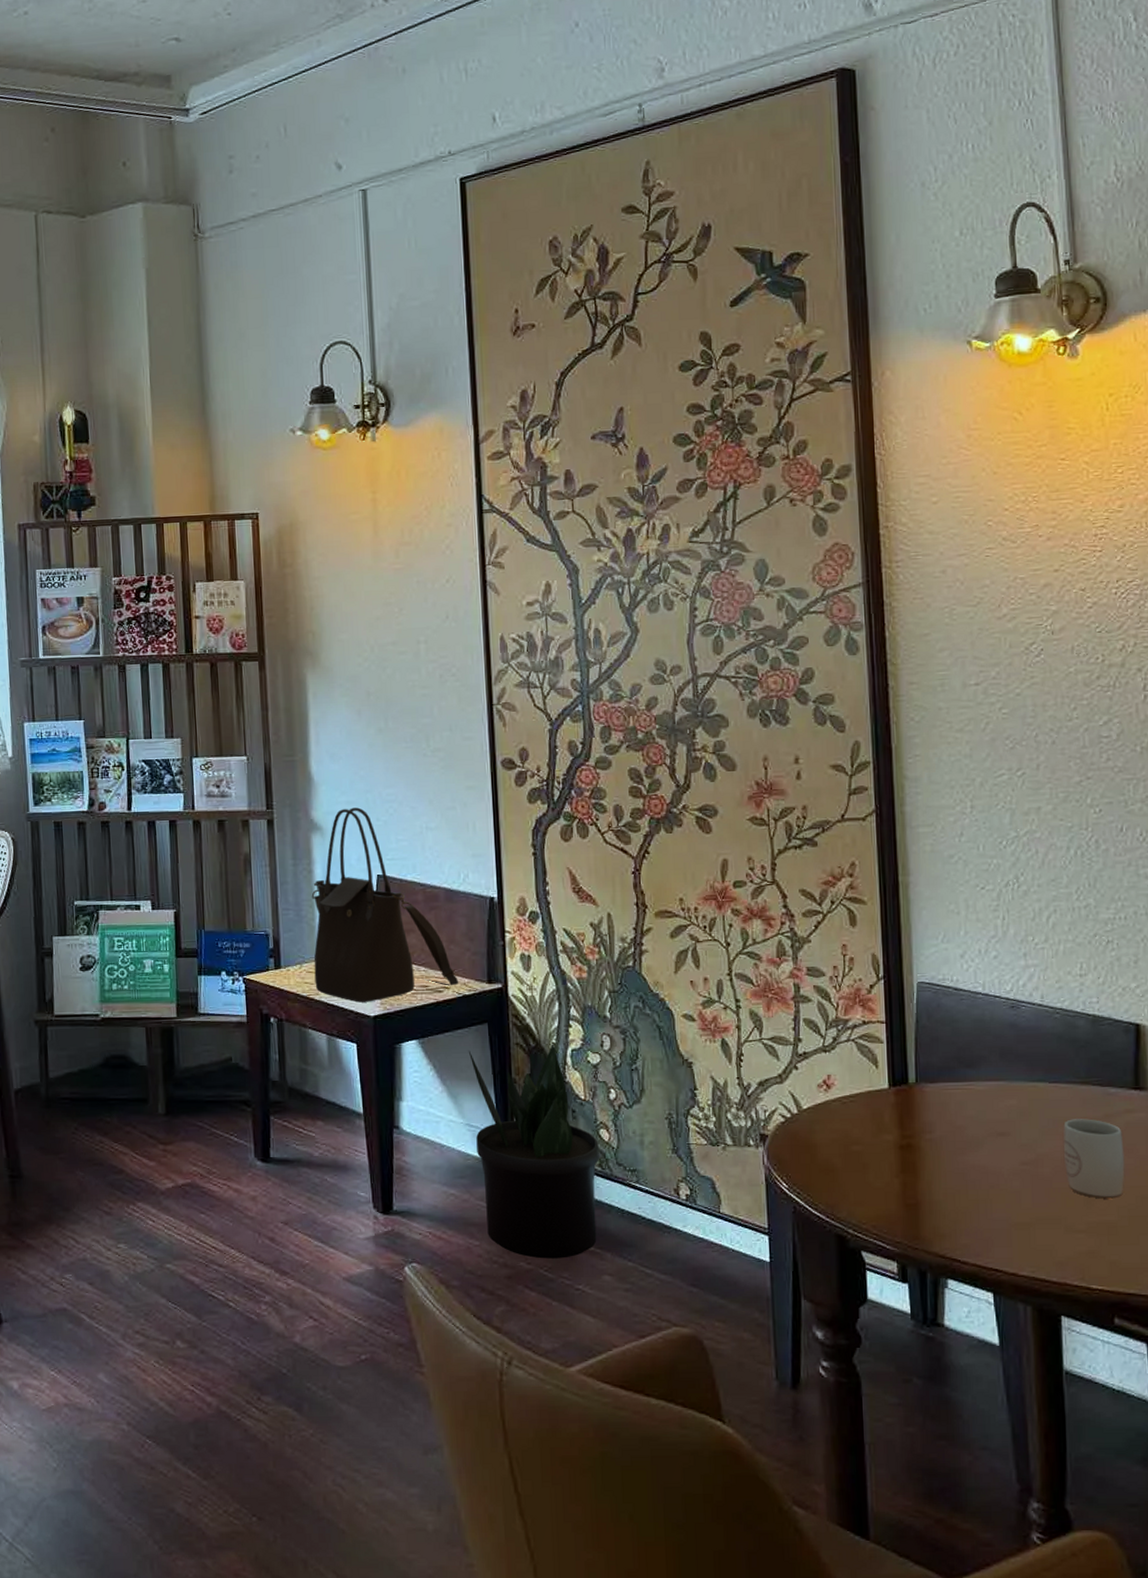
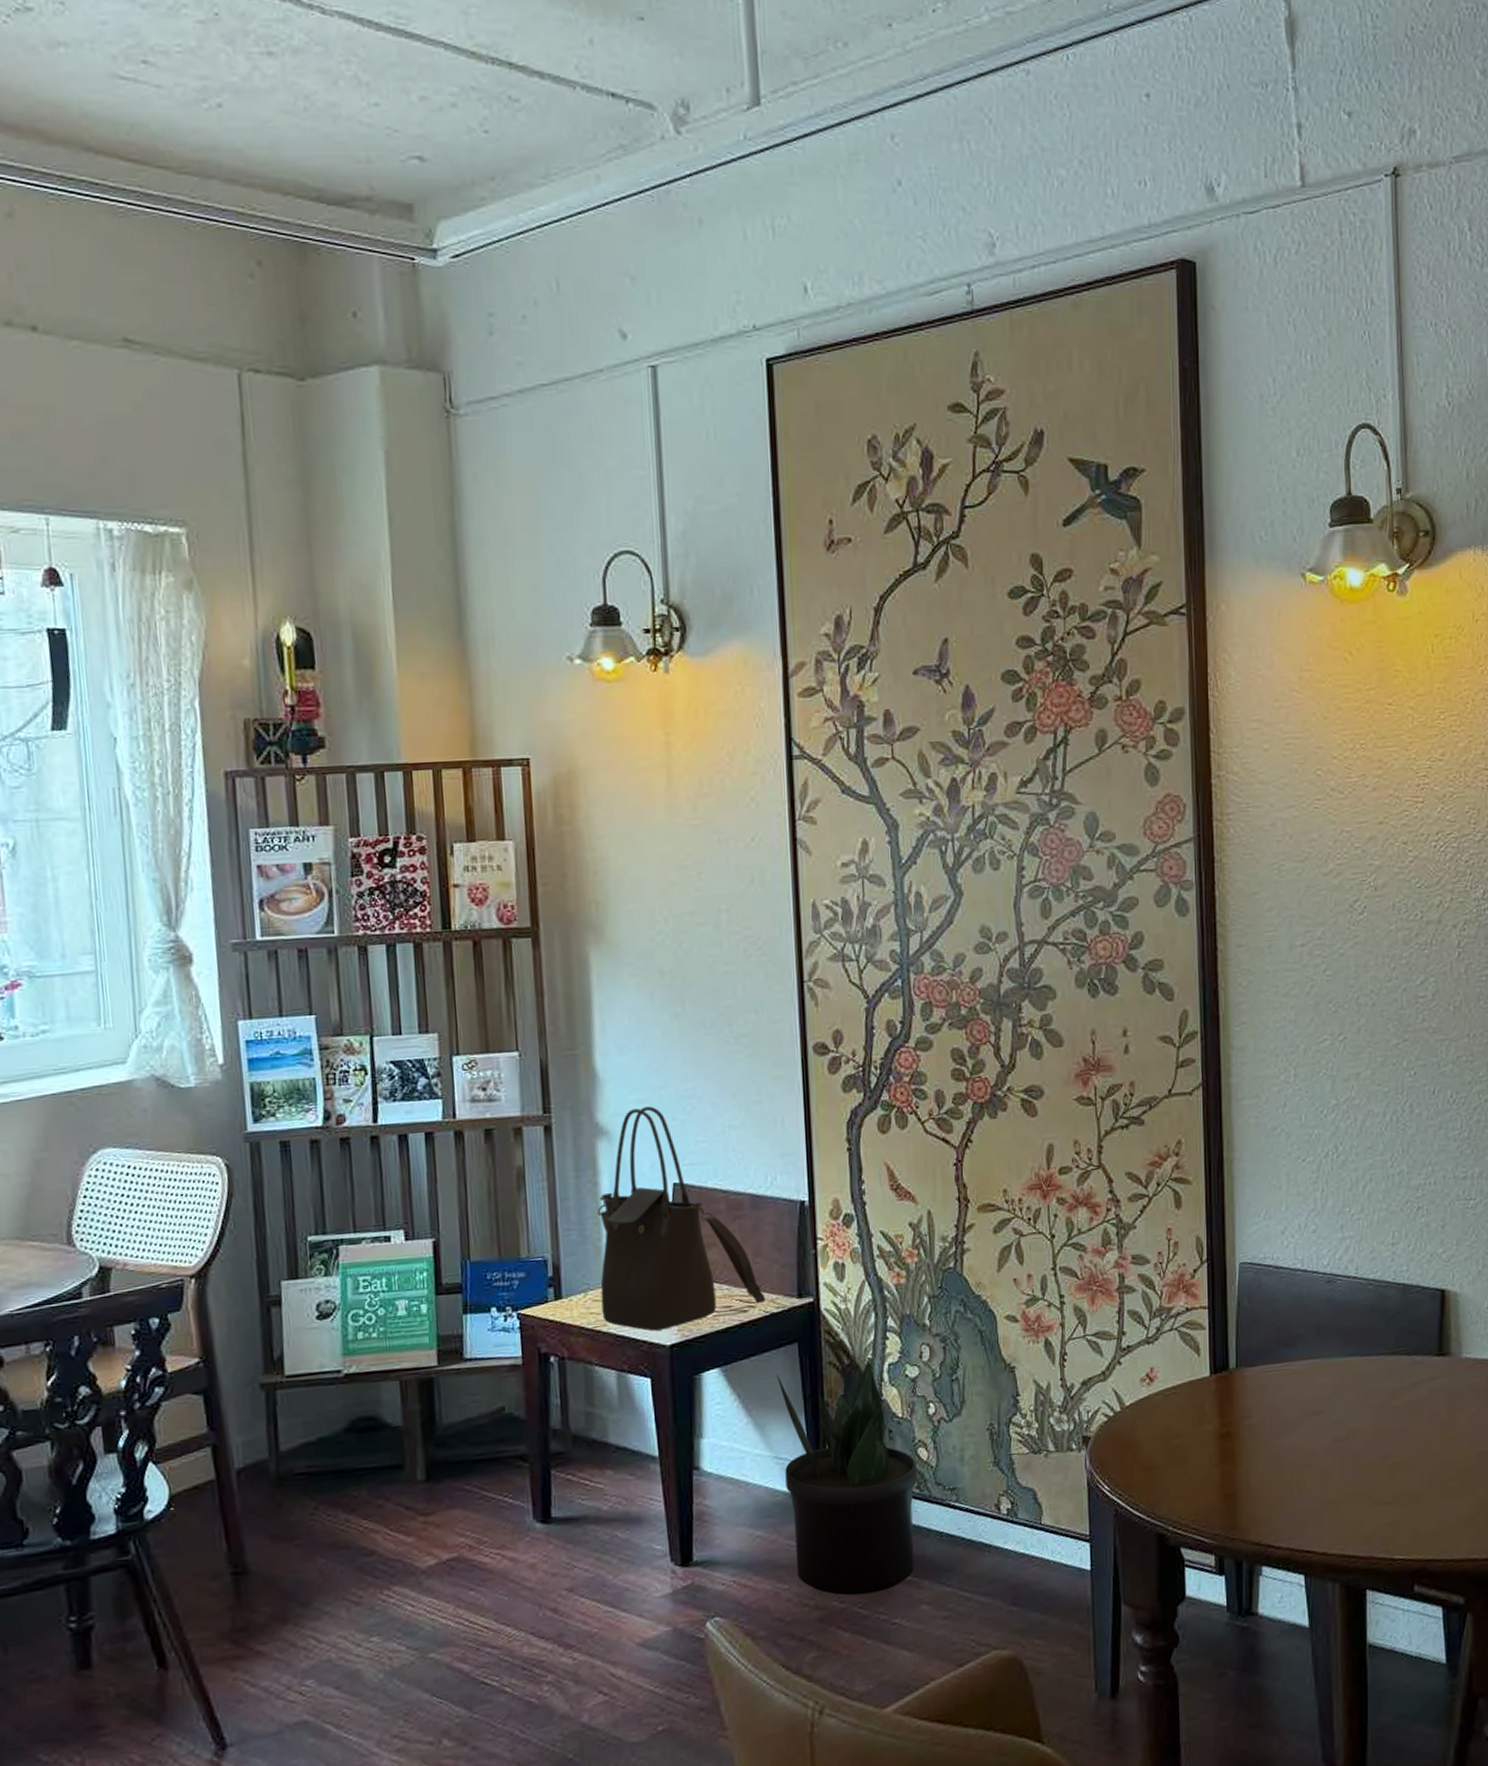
mug: present [1063,1119,1125,1199] -> none [1372,1389,1428,1469]

